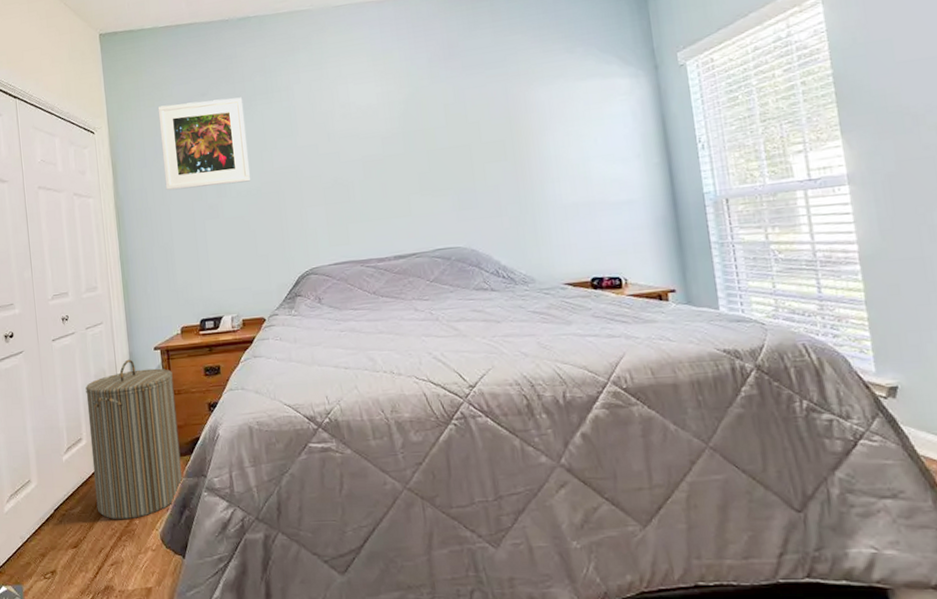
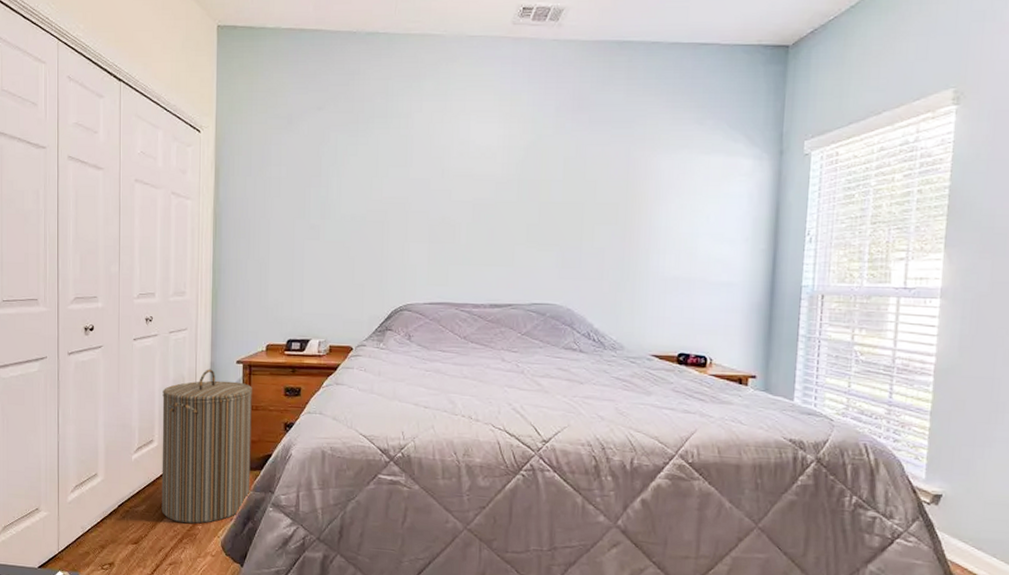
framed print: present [157,97,250,191] -> none [268,114,360,207]

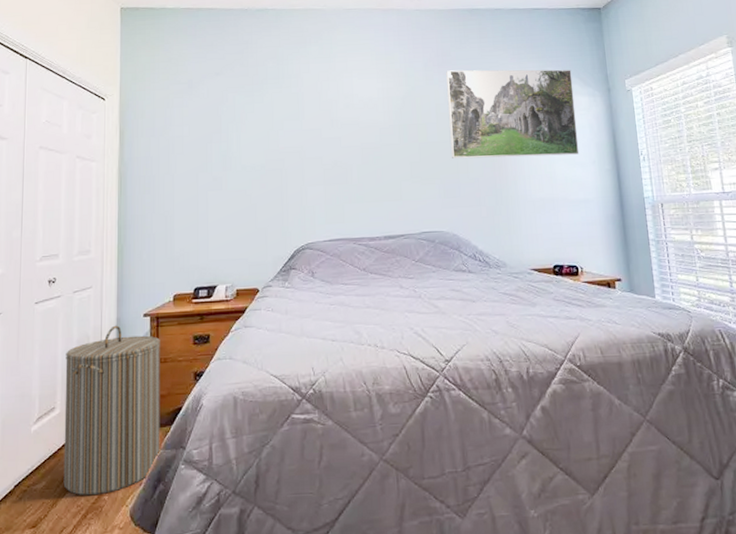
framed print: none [575,117,737,229] -> present [446,69,580,159]

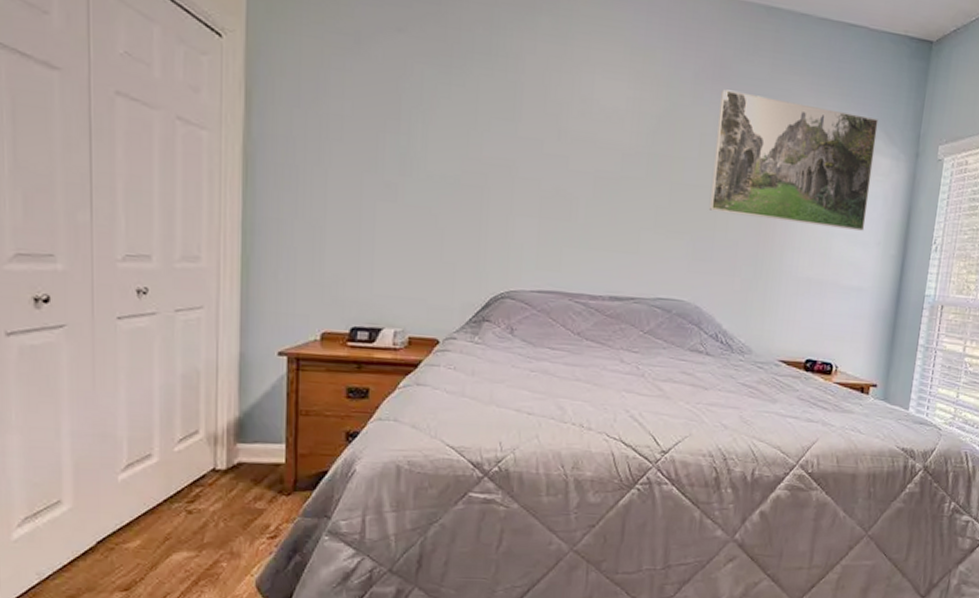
laundry hamper: present [63,325,160,496] -> none [165,361,301,561]

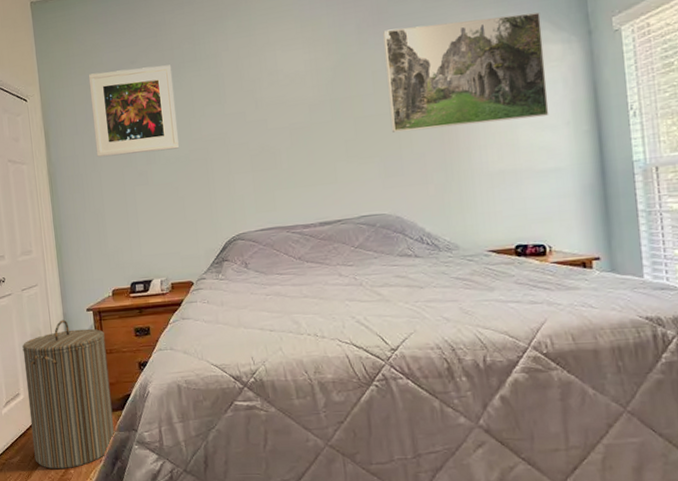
laundry hamper: none [165,361,301,561] -> present [22,319,115,470]
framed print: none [325,26,455,165] -> present [88,64,179,158]

